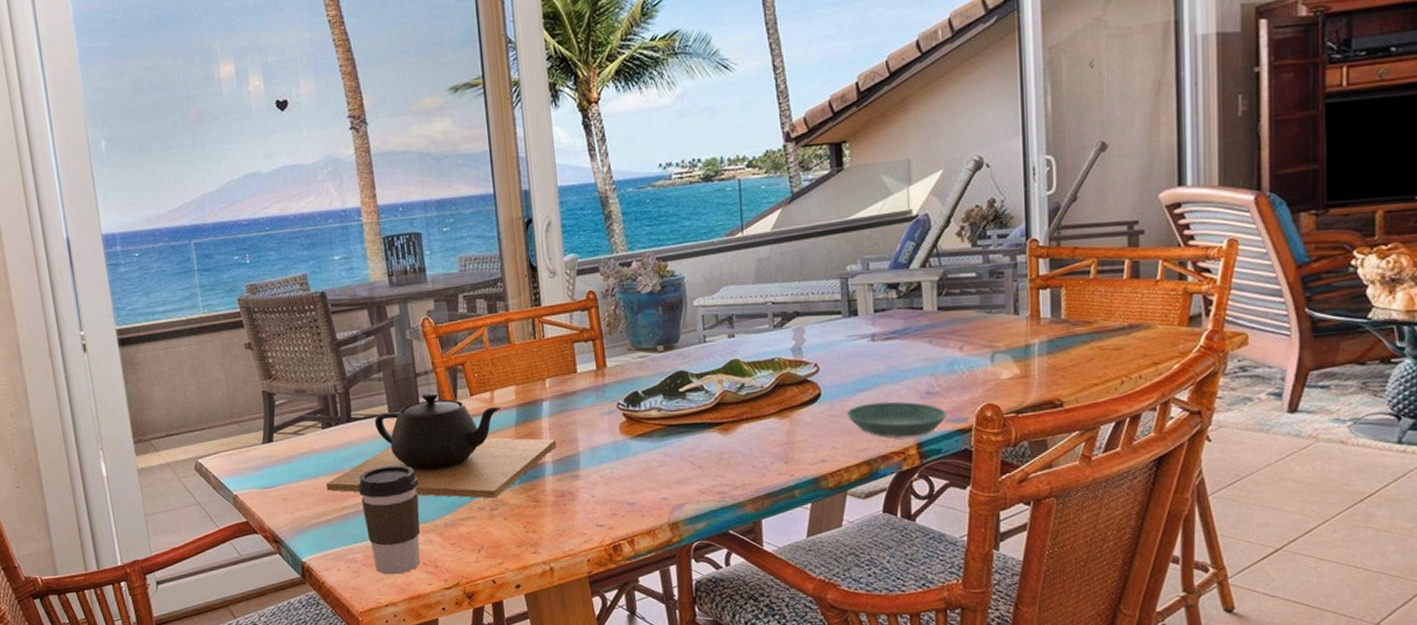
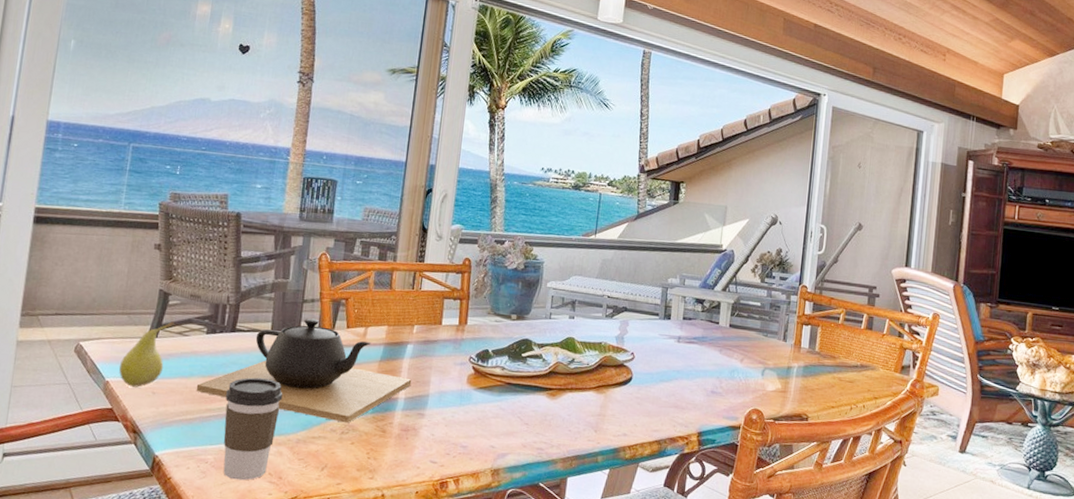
fruit: none [243,422,288,497] -> present [119,321,175,388]
saucer: present [846,401,946,438] -> none [649,392,724,426]

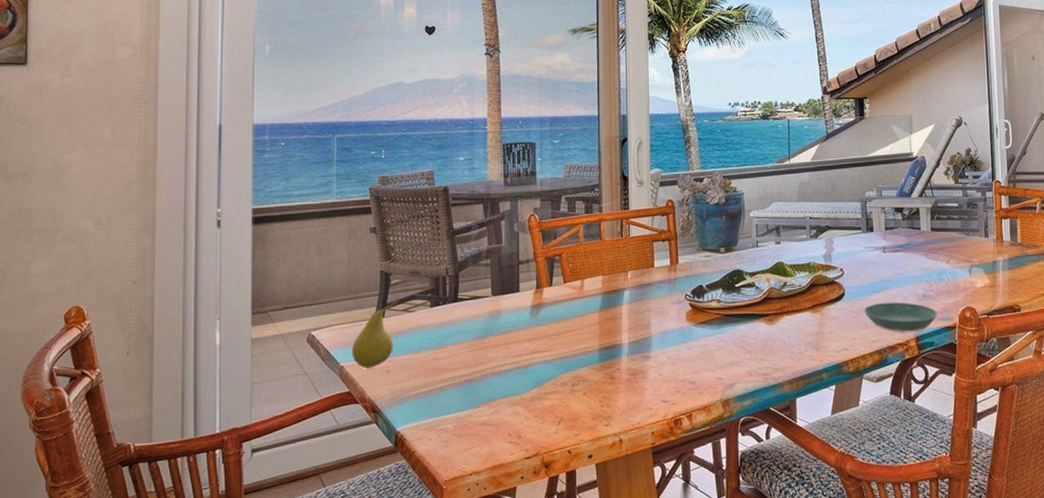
teapot: present [196,318,412,423] -> none [427,278,633,375]
coffee cup: present [223,377,283,481] -> none [456,342,512,445]
saucer: none [649,392,724,426] -> present [863,302,937,332]

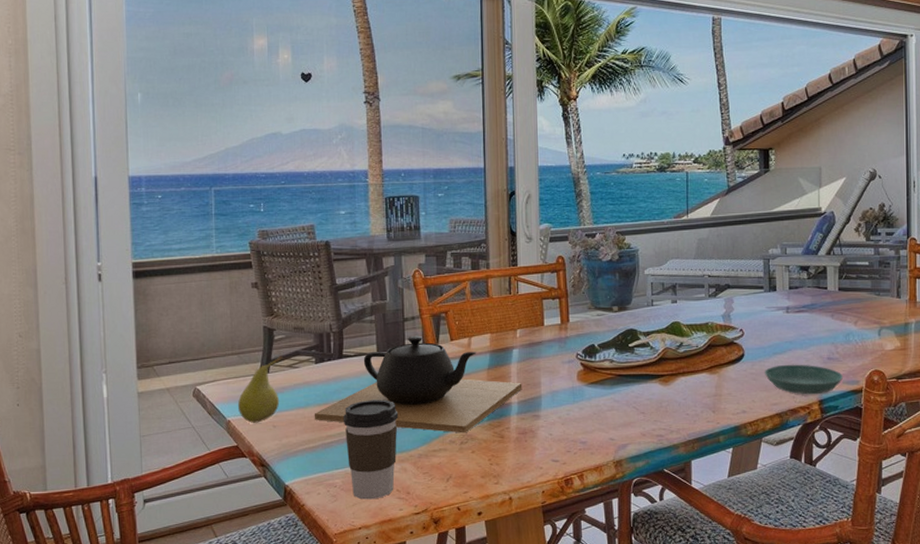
teapot: none [427,278,633,375] -> present [314,335,522,433]
coffee cup: none [456,342,512,445] -> present [343,399,399,500]

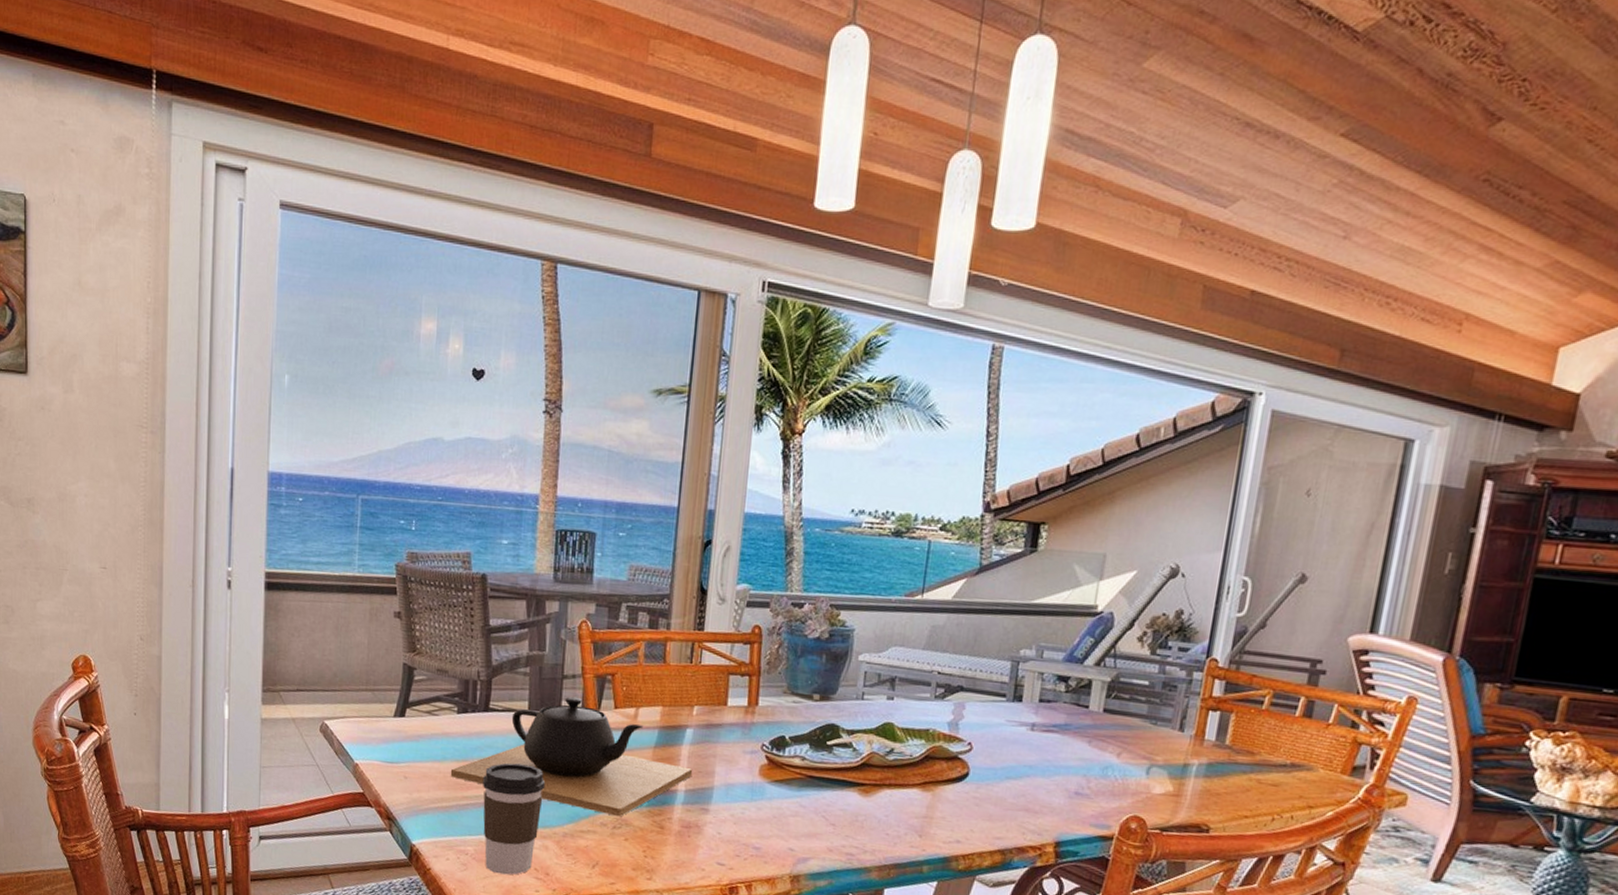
fruit: present [238,356,283,423] -> none [368,699,422,771]
saucer: present [764,364,843,395] -> none [990,792,1091,835]

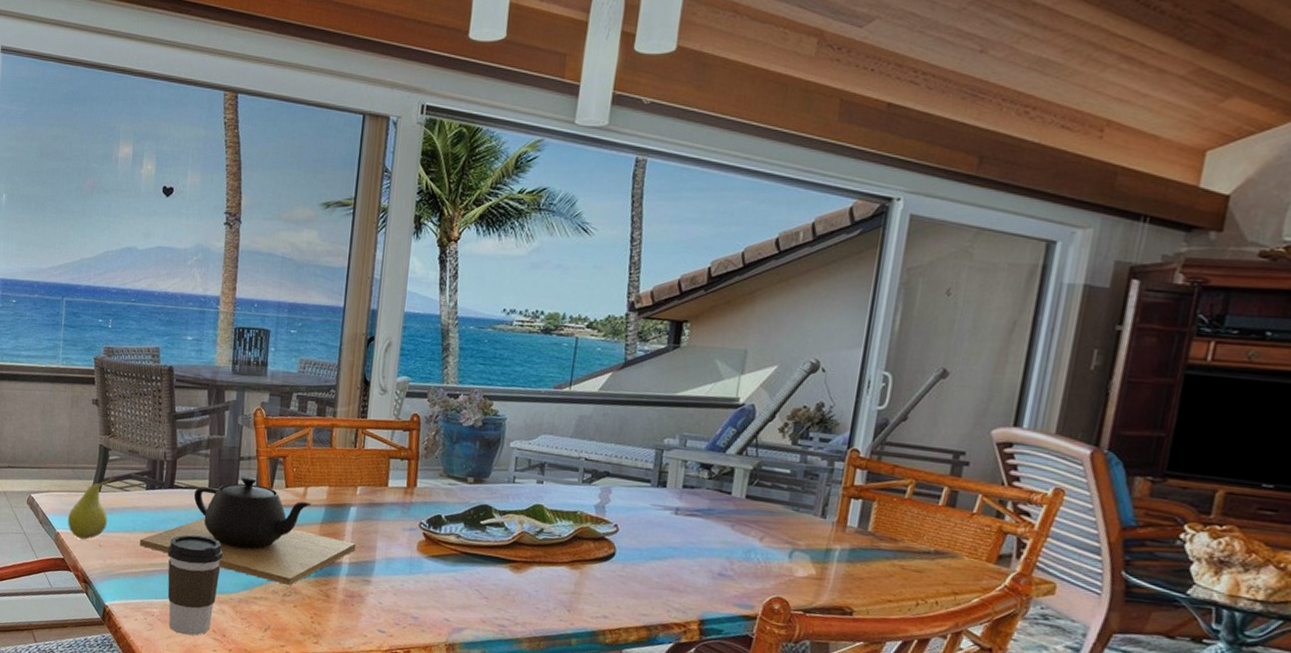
fruit: none [368,699,422,771] -> present [68,476,115,540]

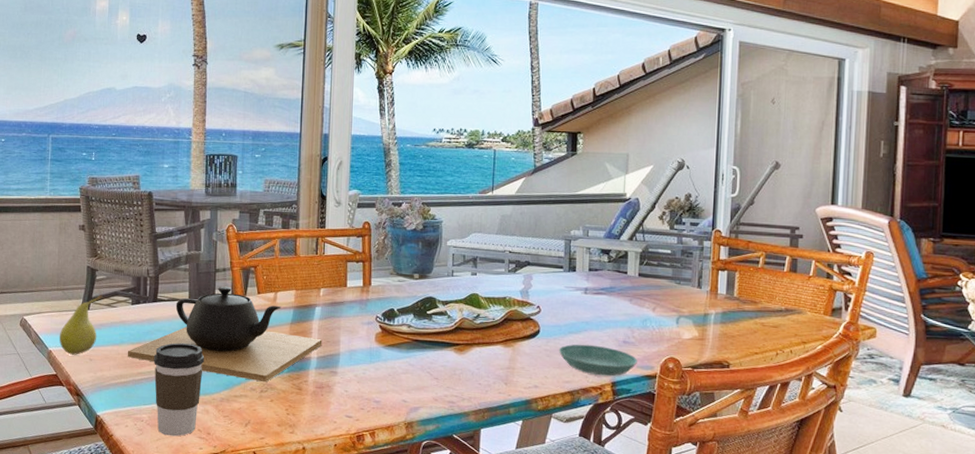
saucer: none [636,572,735,613] -> present [558,344,637,377]

